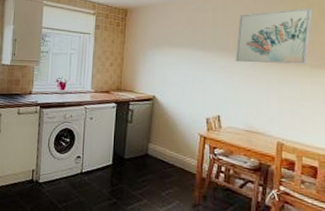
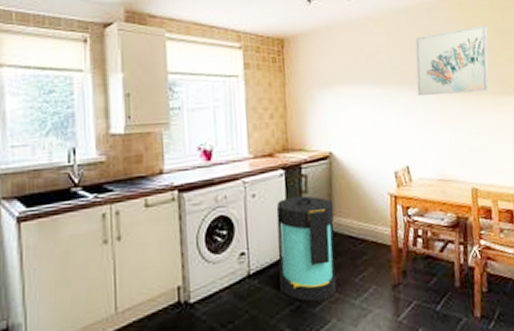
lantern: none [102,124,152,203] -> present [276,195,337,302]

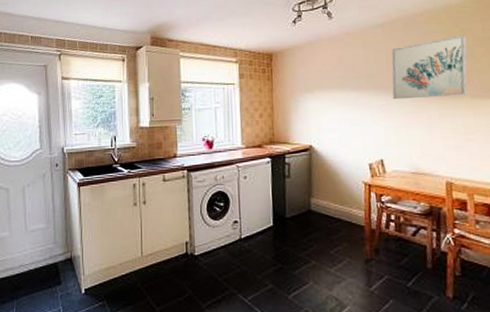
lantern: present [276,195,337,302] -> none [263,180,314,265]

